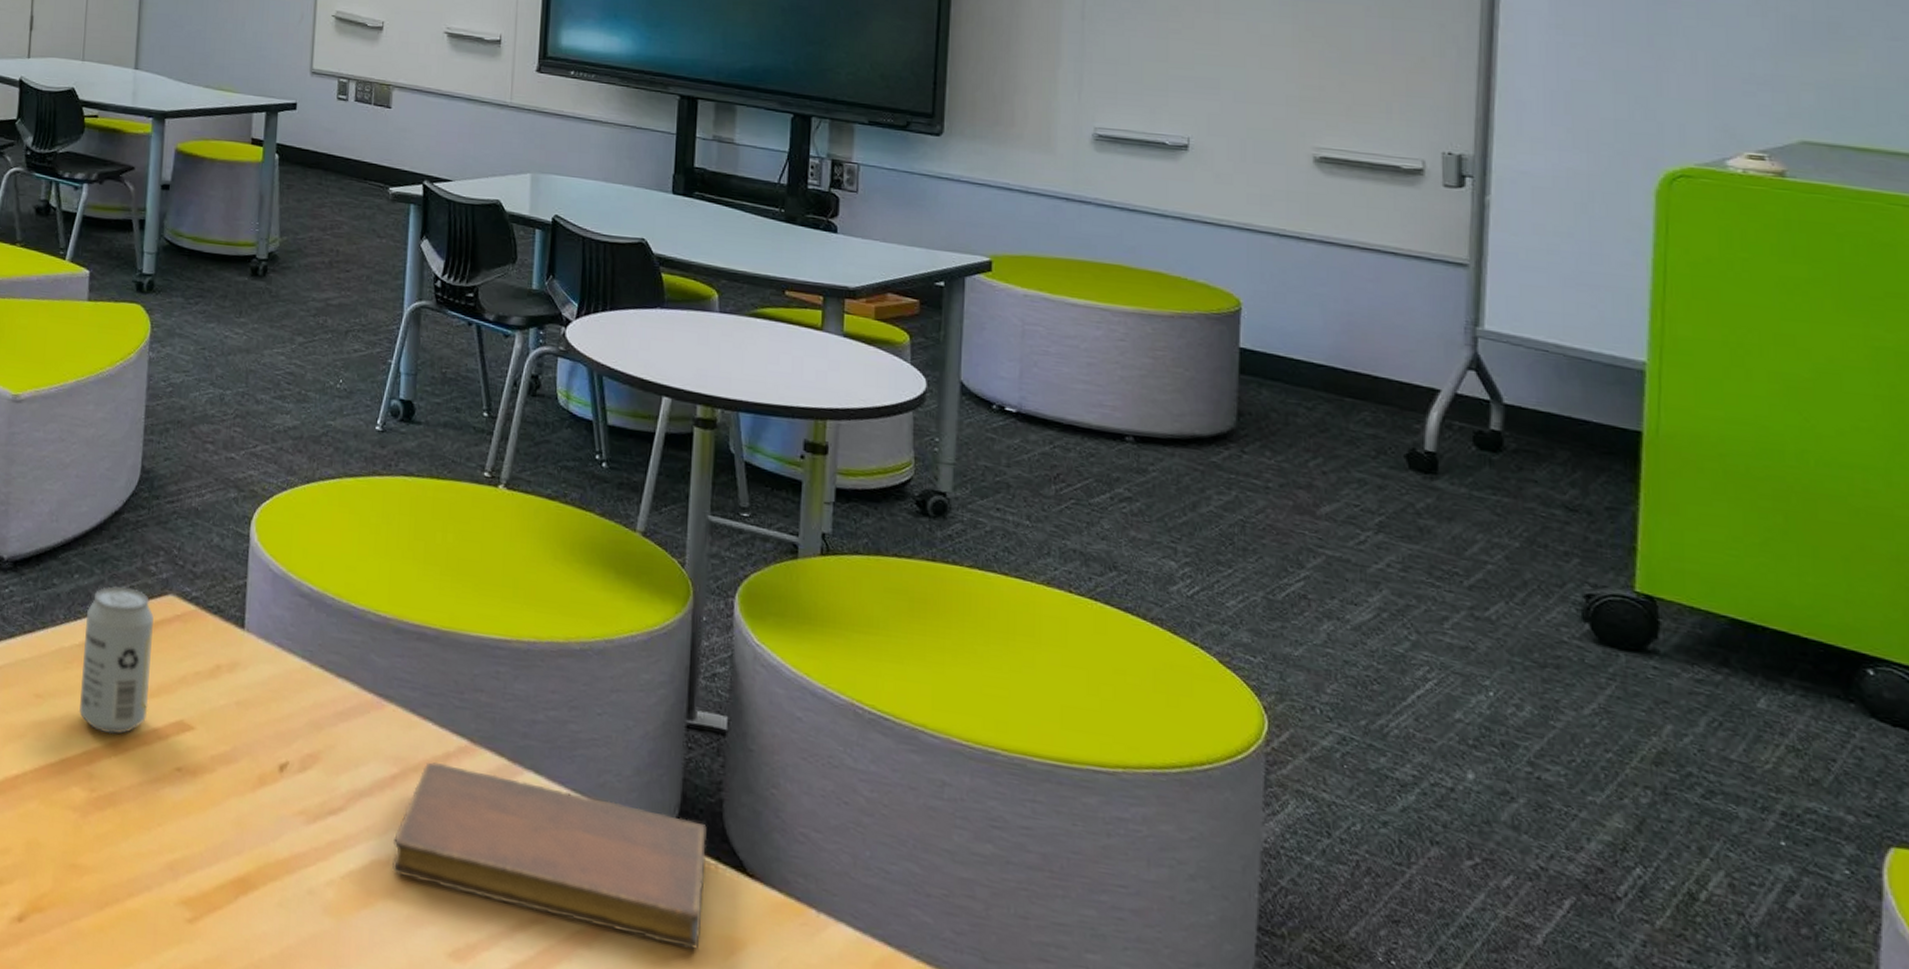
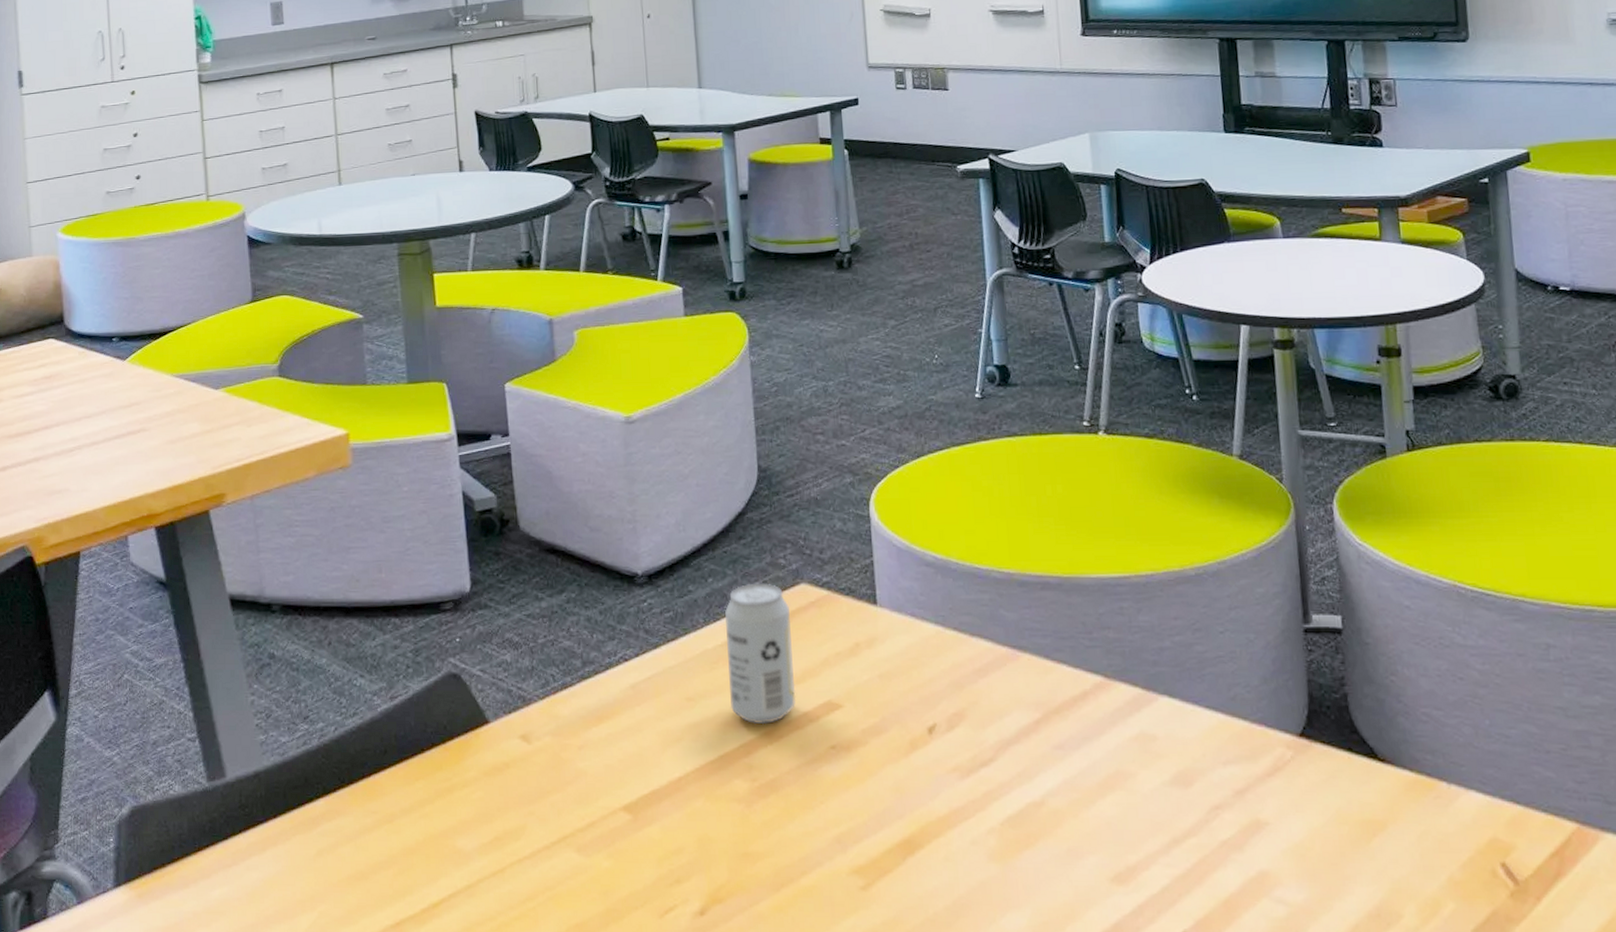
notebook: present [392,762,708,950] -> none [1045,701,1343,838]

